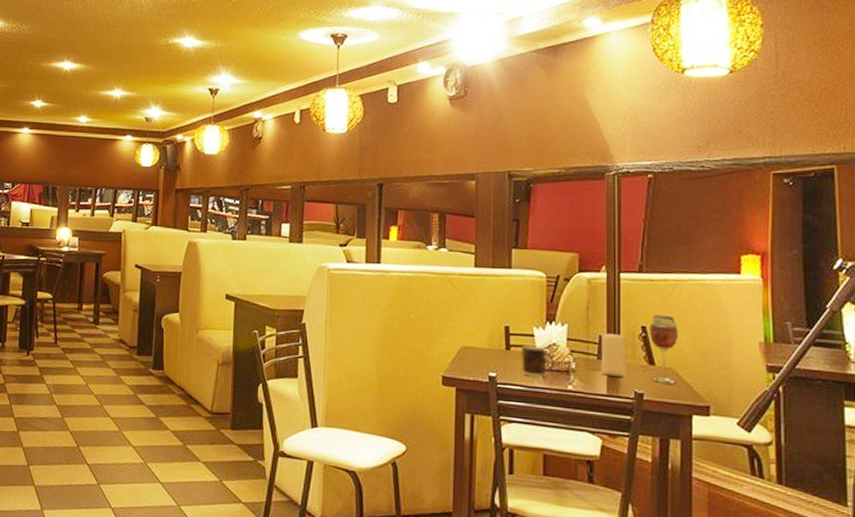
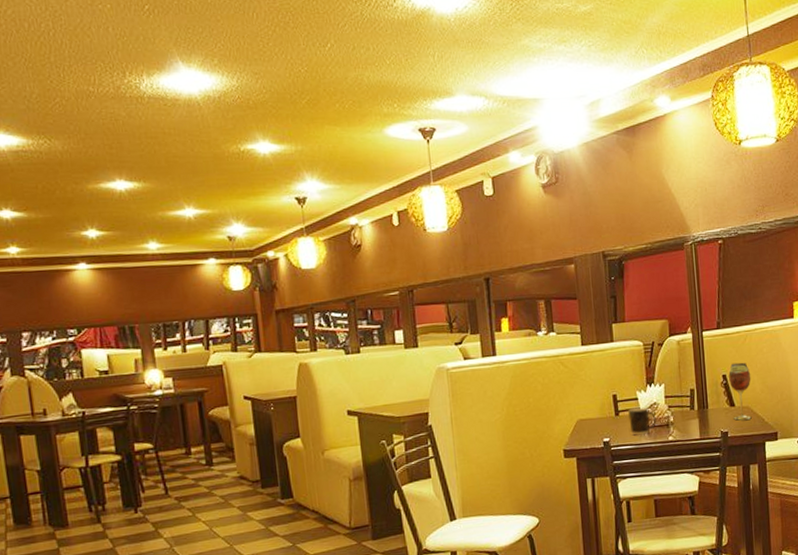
candle: present [601,333,627,377] -> none [691,385,714,423]

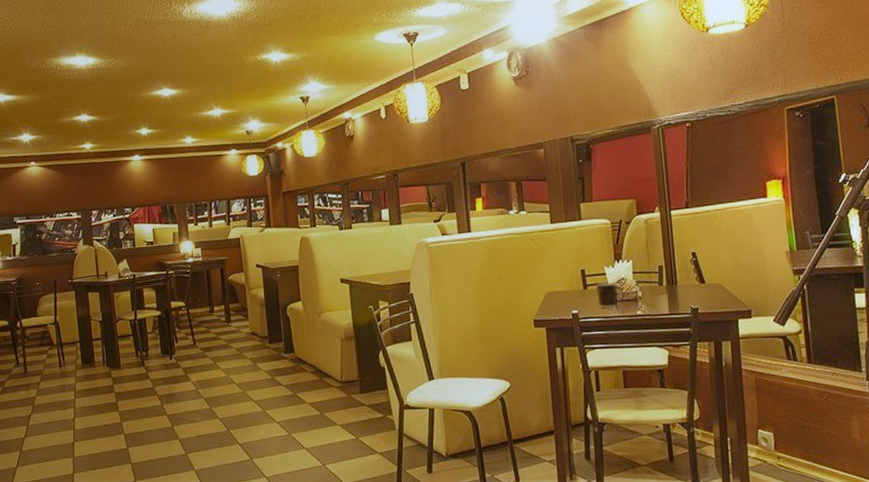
wineglass: present [728,362,752,421] -> none [698,240,723,297]

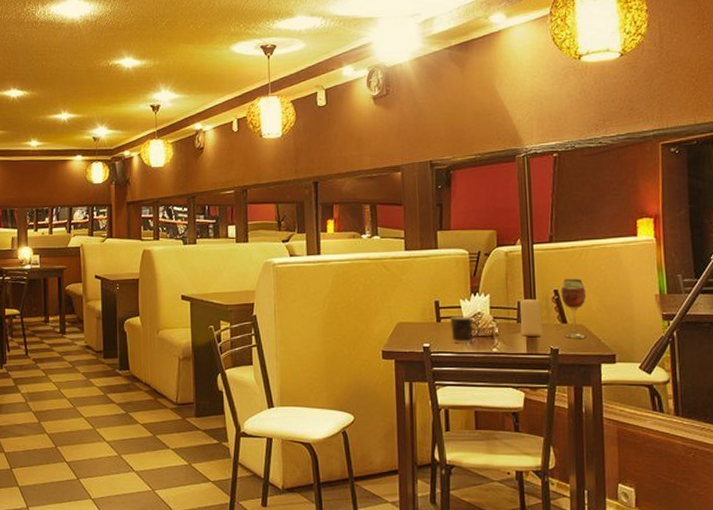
candle: none [660,262,683,298] -> present [519,298,543,336]
wineglass: none [698,240,723,297] -> present [561,278,587,338]

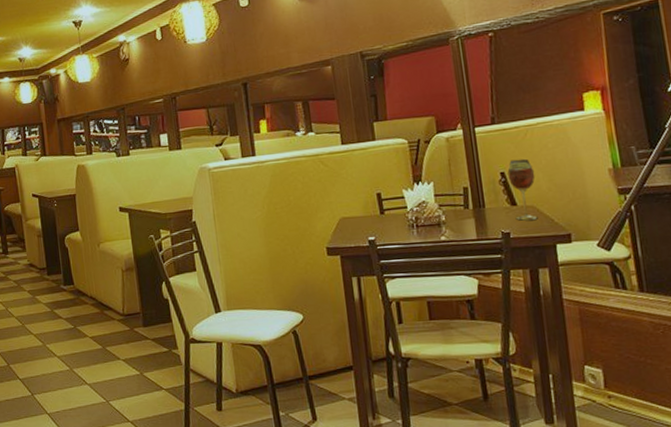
mug: present [449,316,480,345] -> none [394,205,426,235]
candle: present [519,298,543,336] -> none [464,183,493,222]

